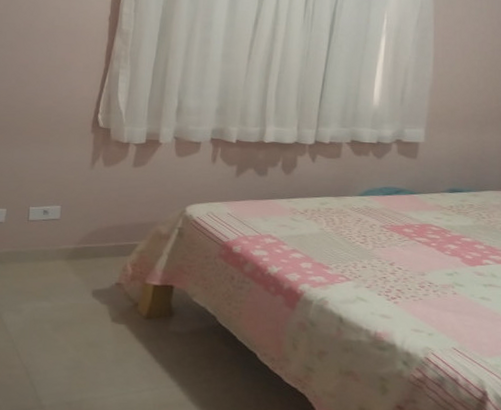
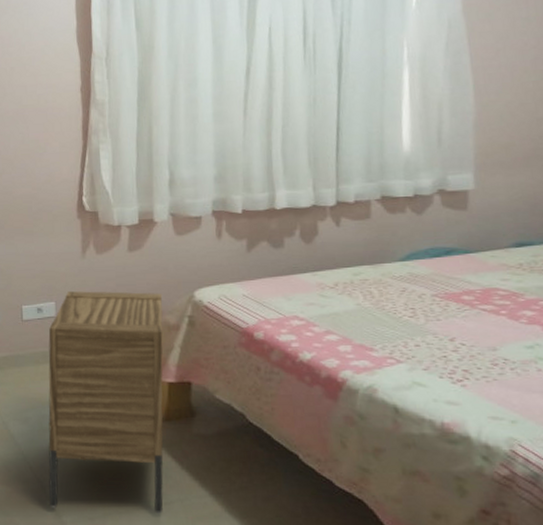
nightstand: none [31,198,159,400] -> present [48,291,163,514]

